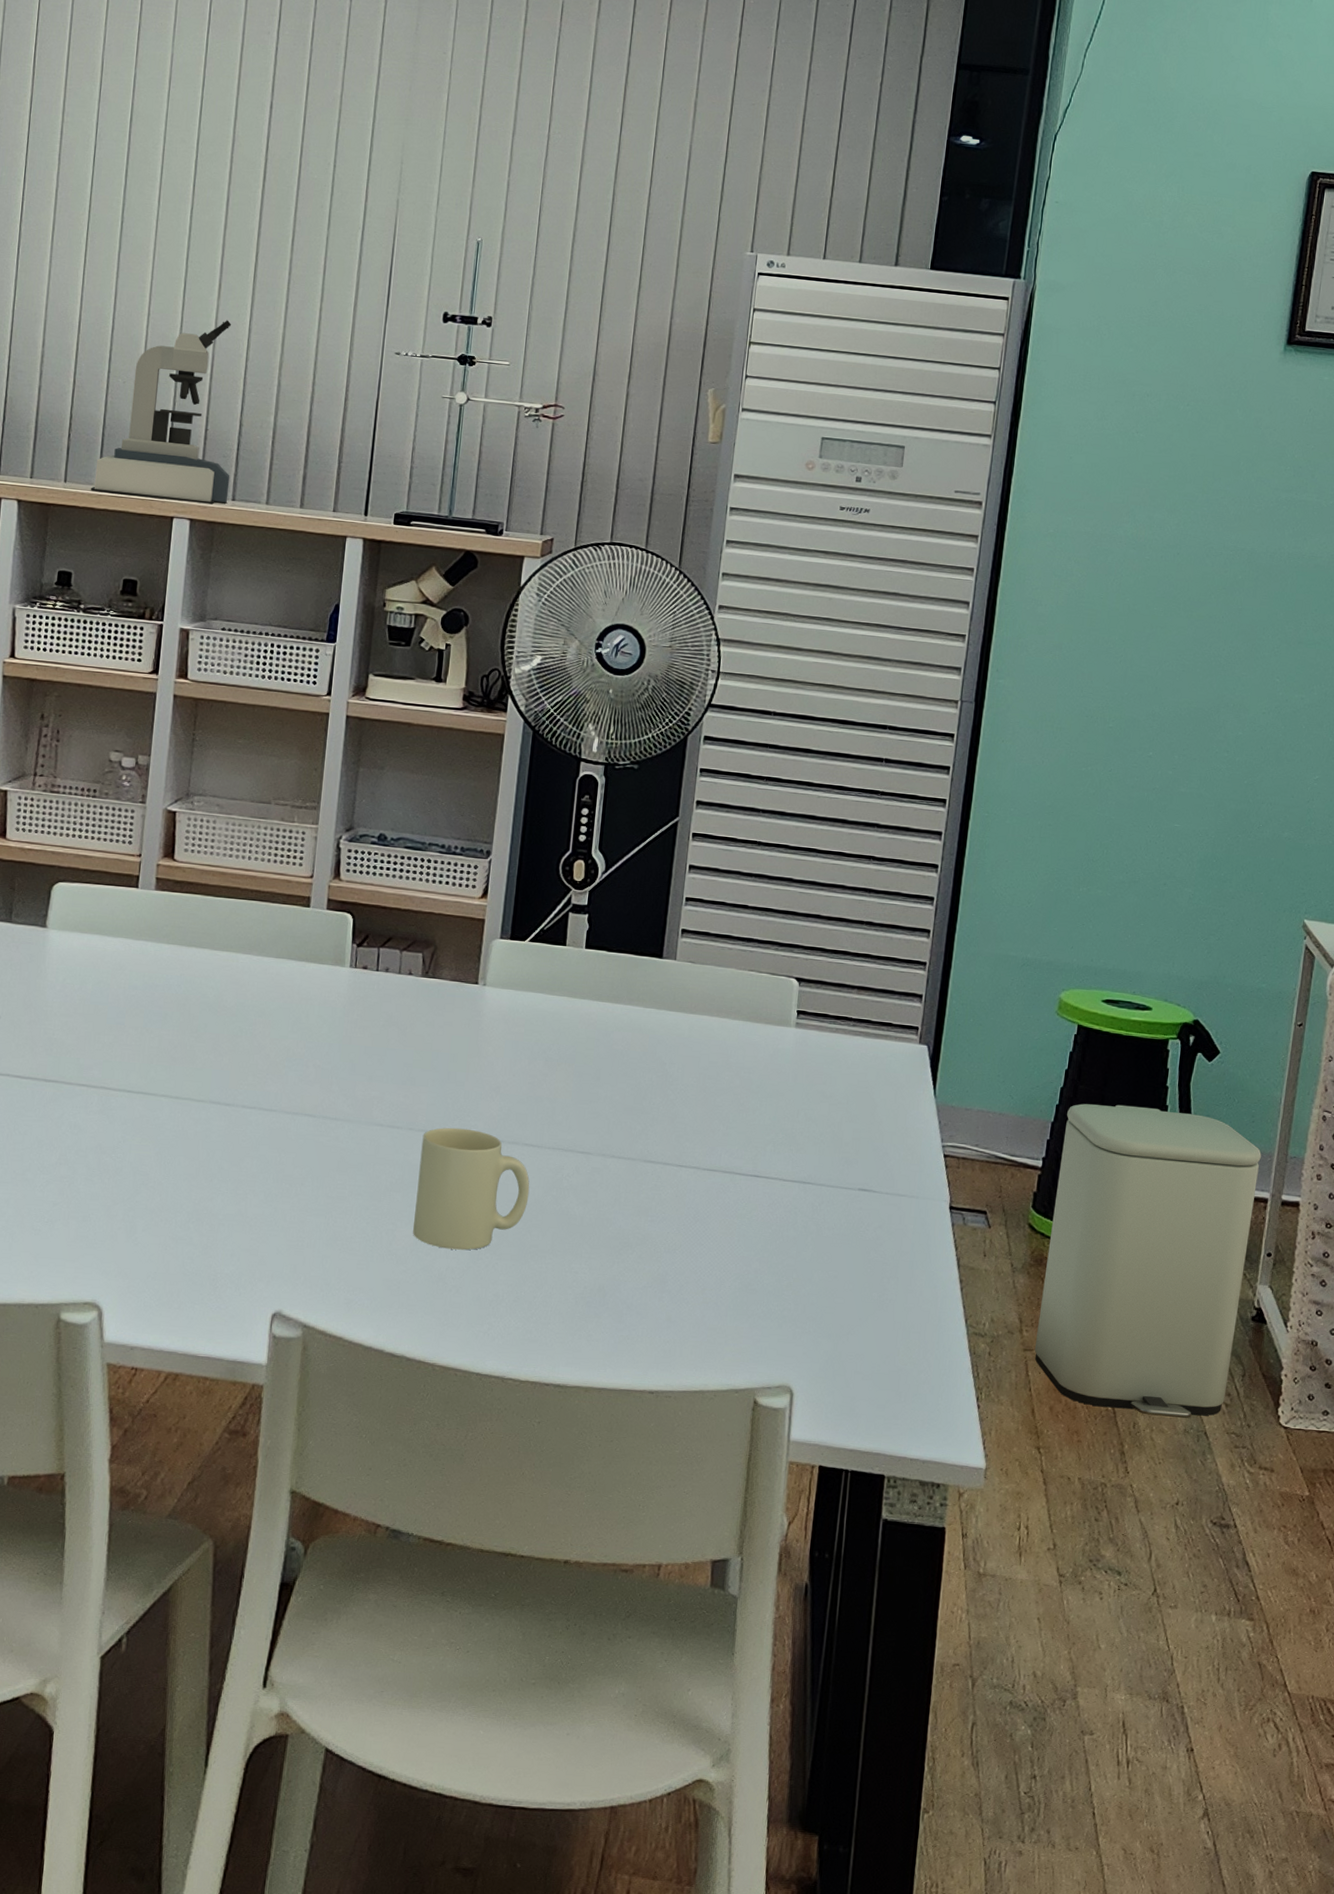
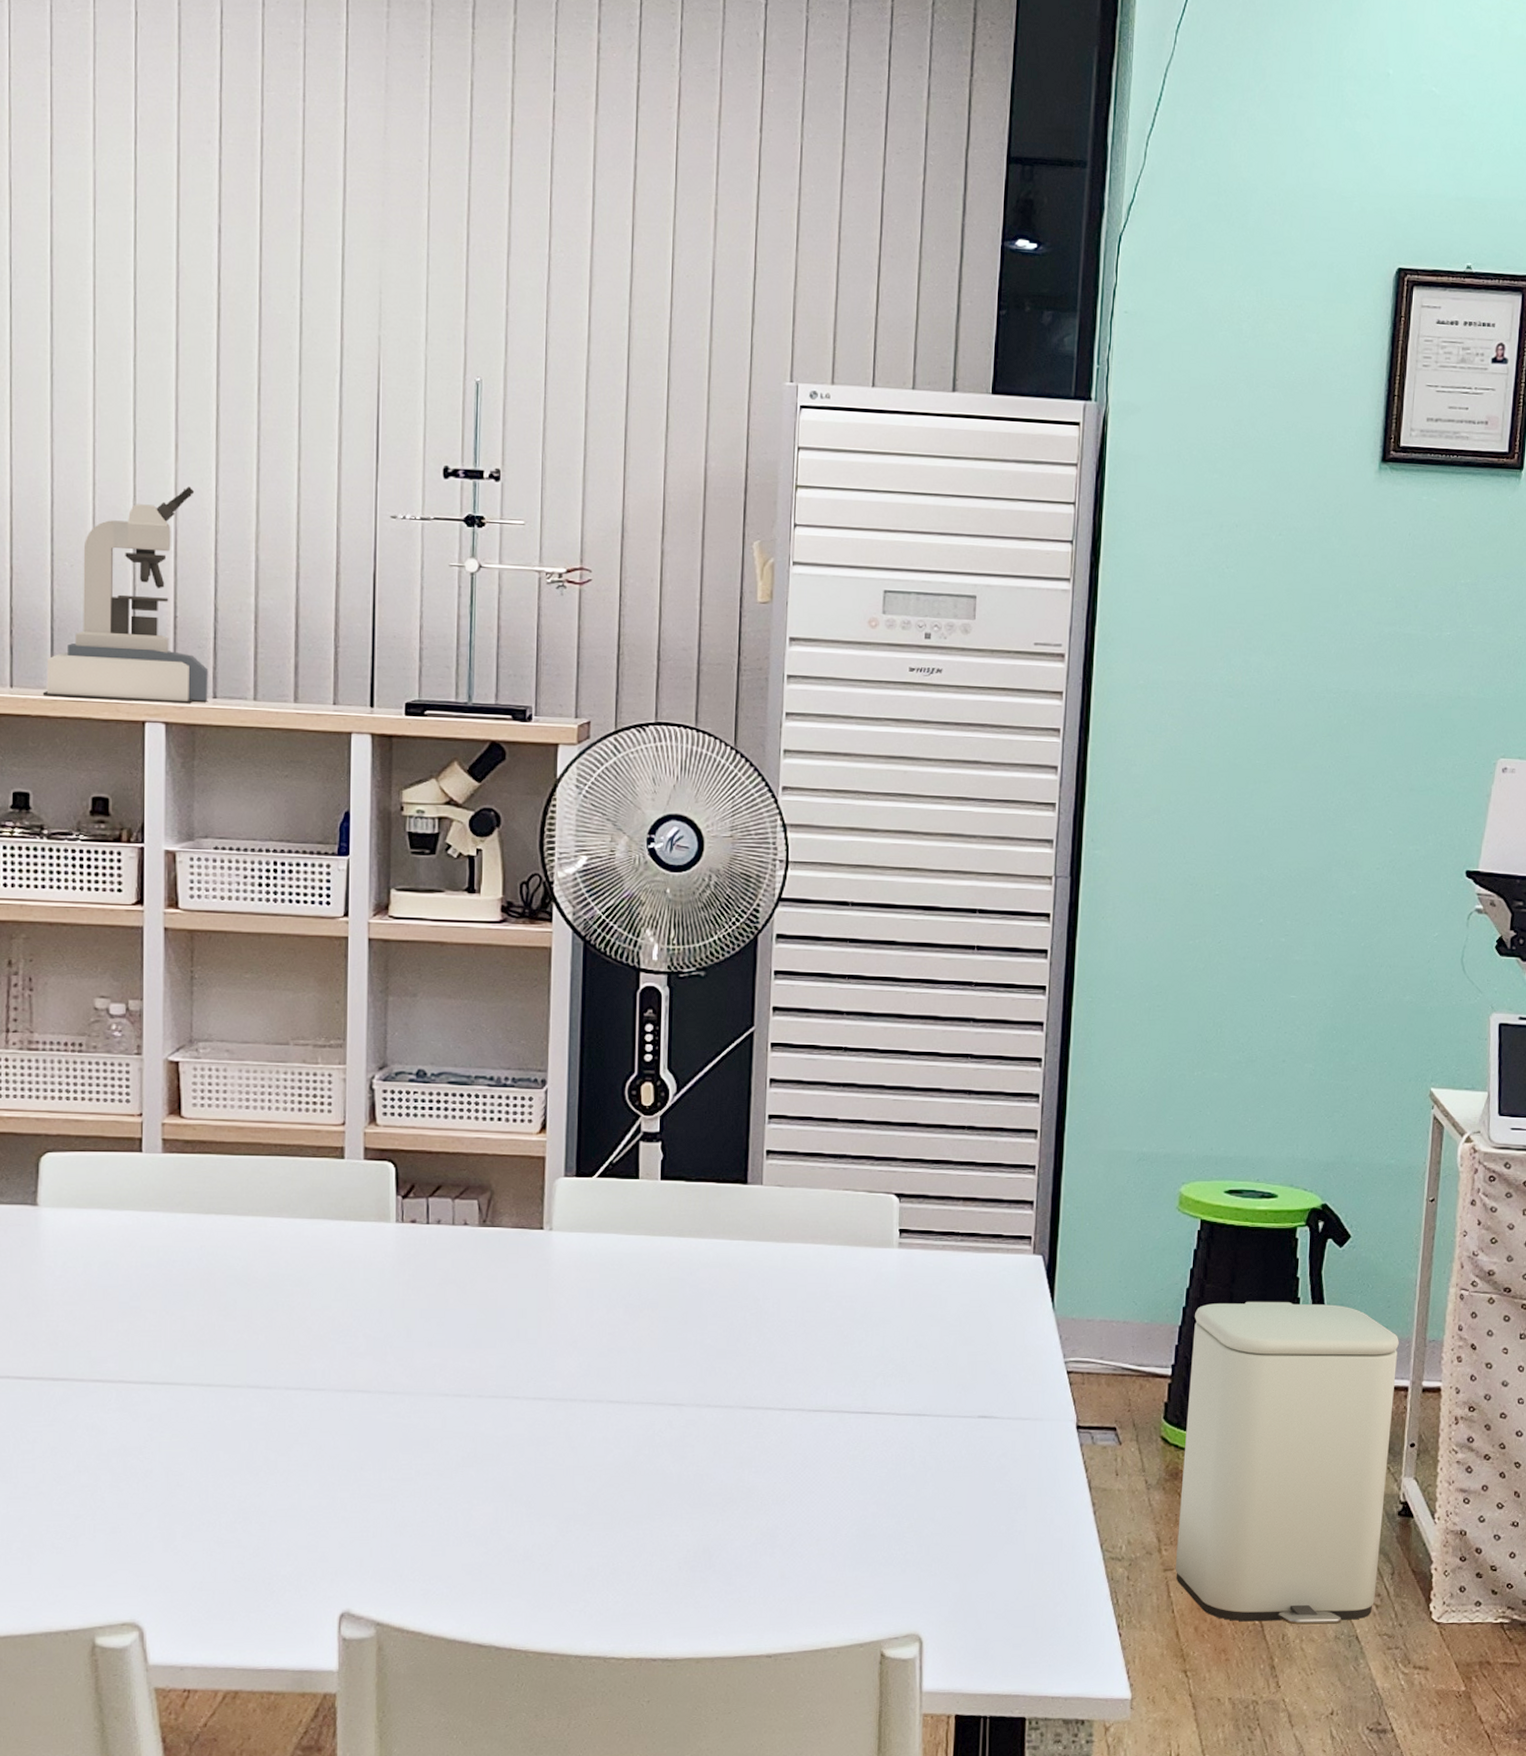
cup: present [413,1127,530,1250] -> none [492,1390,619,1524]

